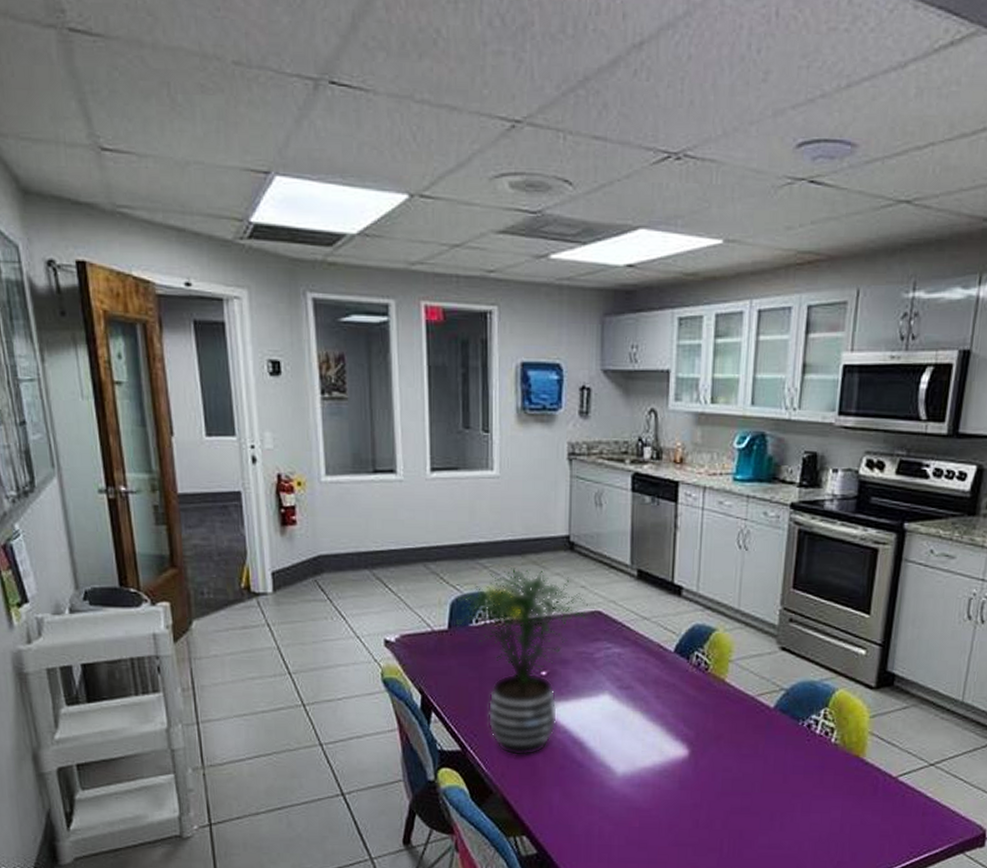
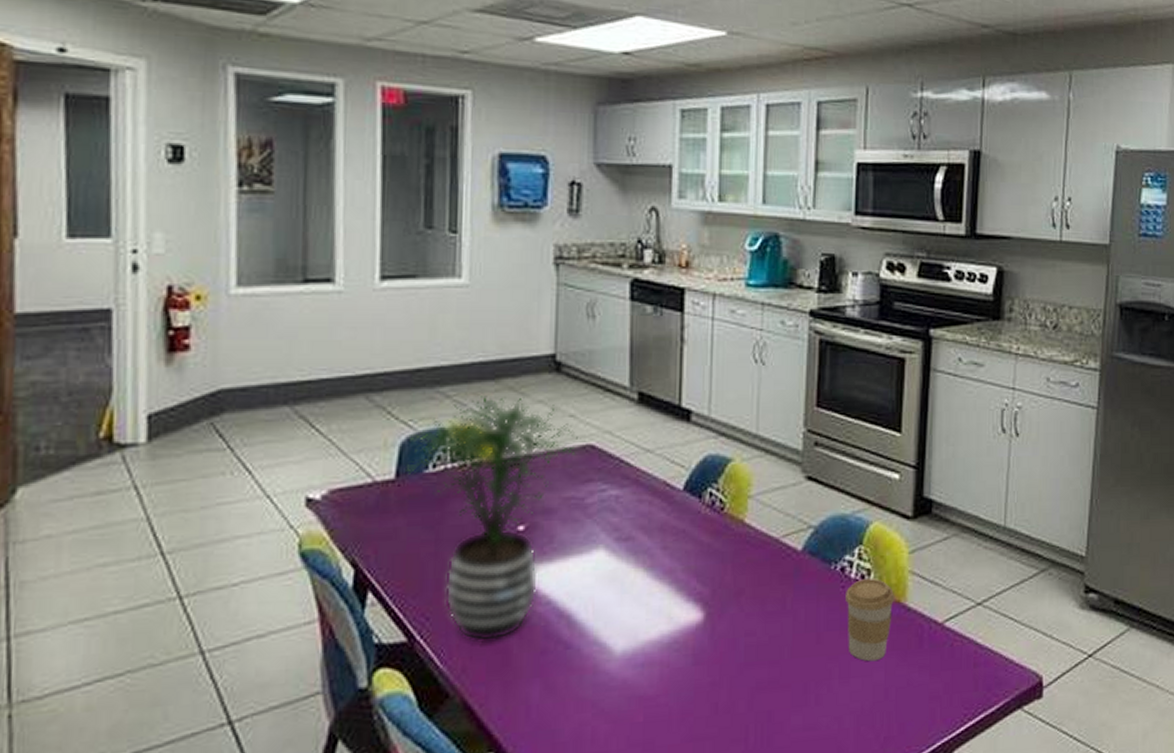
coffee cup: none [810,735,854,802] -> present [846,578,894,662]

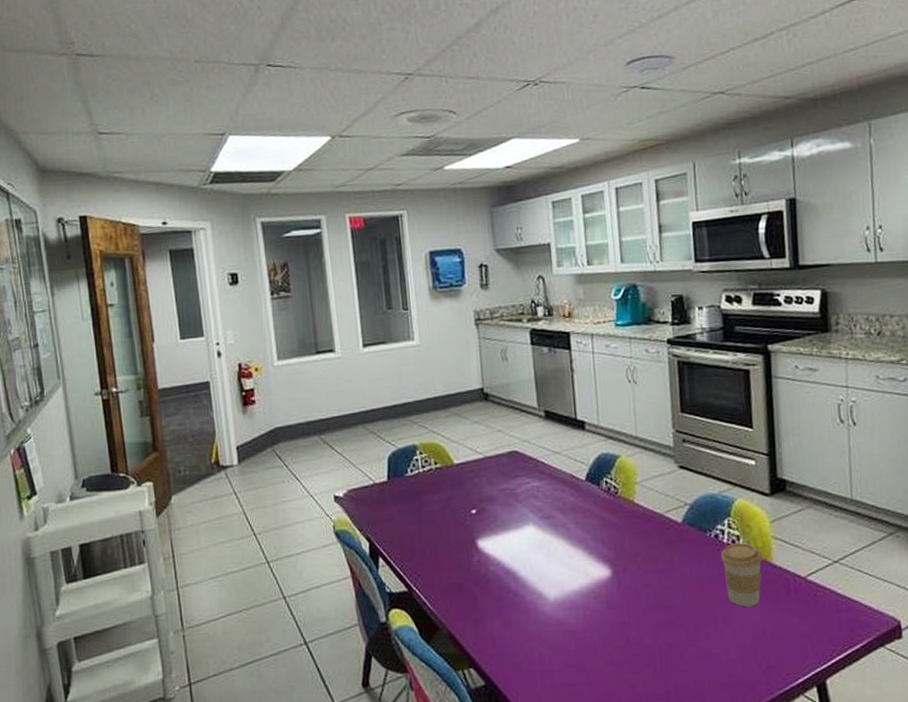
potted plant: present [405,394,581,643] -> none [392,419,508,592]

